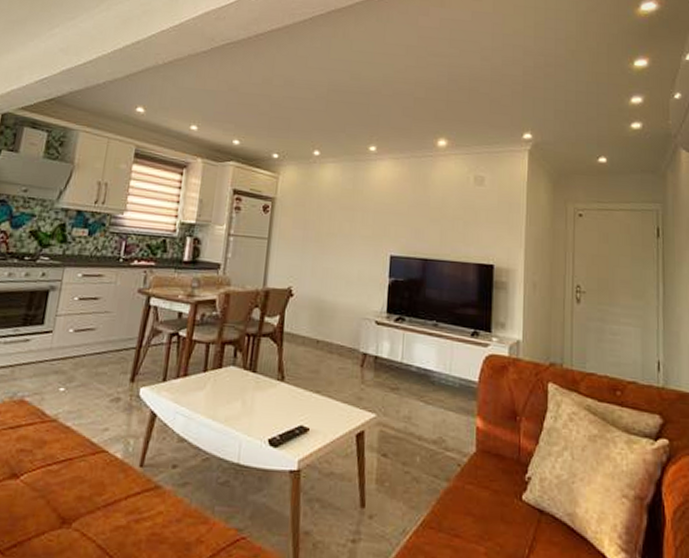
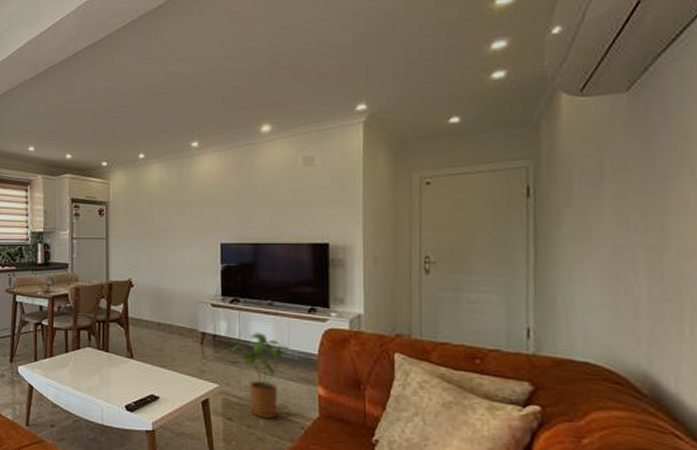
house plant: none [393,355,451,455] -> present [232,332,290,419]

